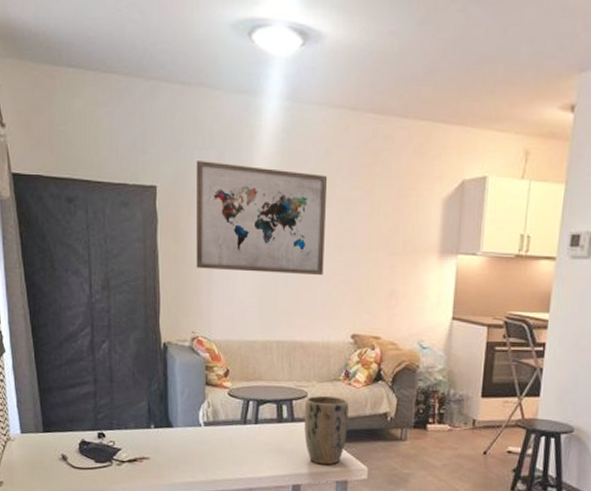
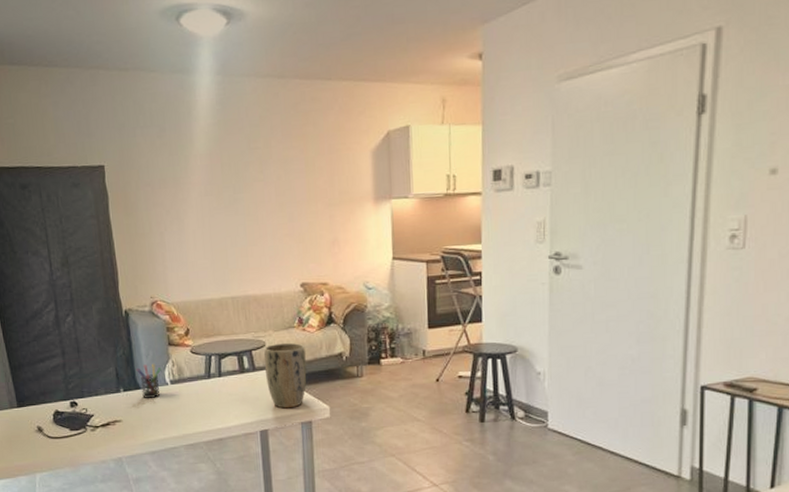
pen holder: none [170,402,195,438] -> present [136,363,161,398]
wall art: present [196,161,328,276] -> none [139,137,268,238]

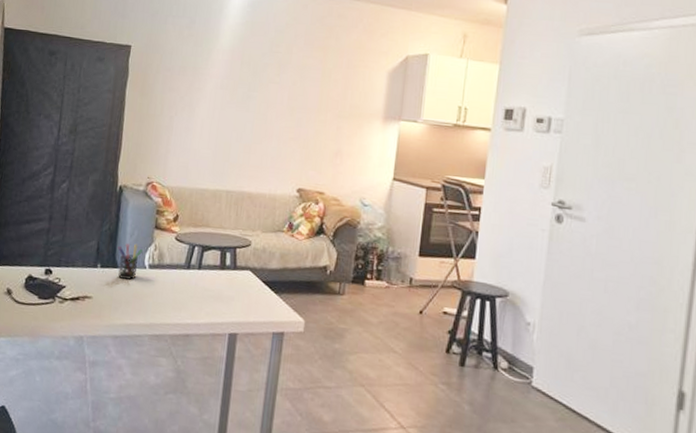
plant pot: present [264,342,307,409] -> none [245,245,290,315]

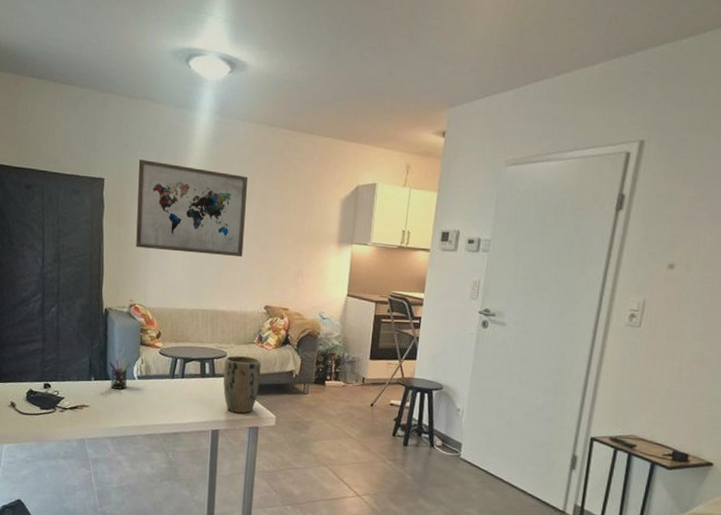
wall art: none [158,26,286,133] -> present [136,159,249,258]
plant pot: none [245,245,290,315] -> present [223,355,261,414]

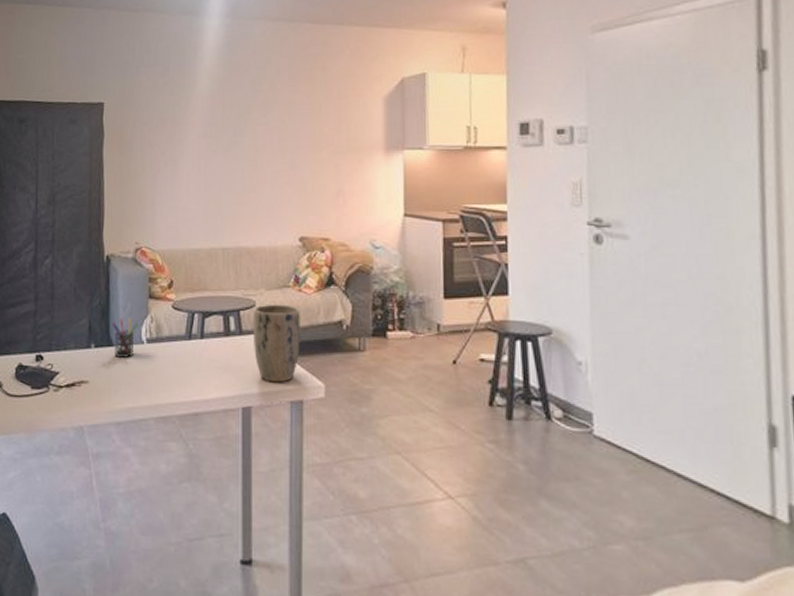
wall art: present [136,159,249,258] -> none [141,76,269,179]

